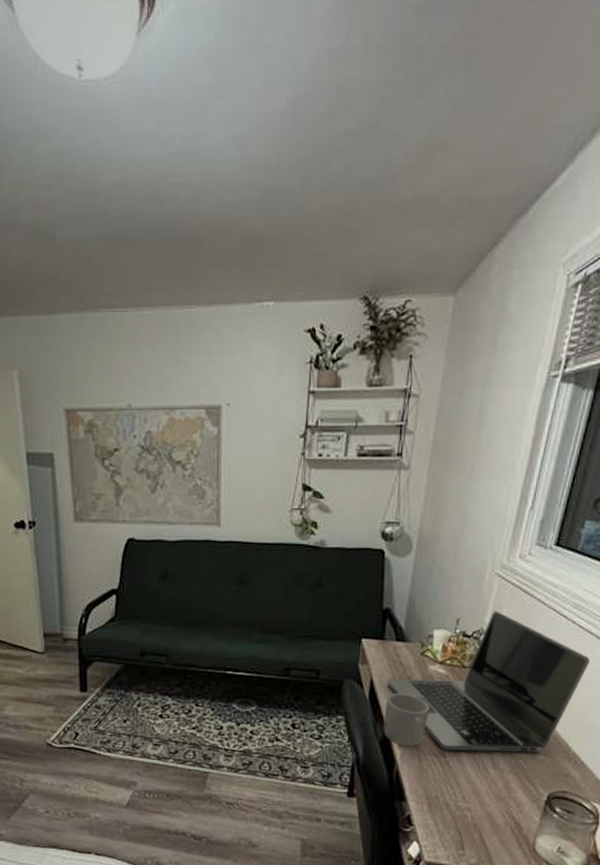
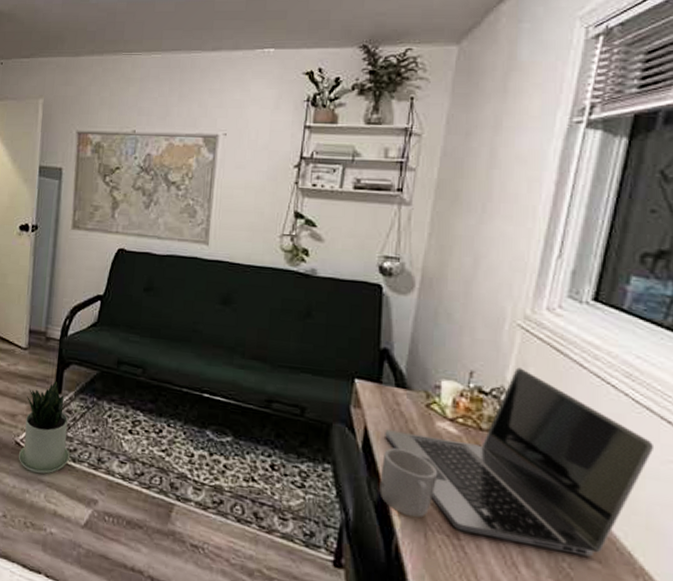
planter: none [50,680,104,769] -> present [18,381,70,474]

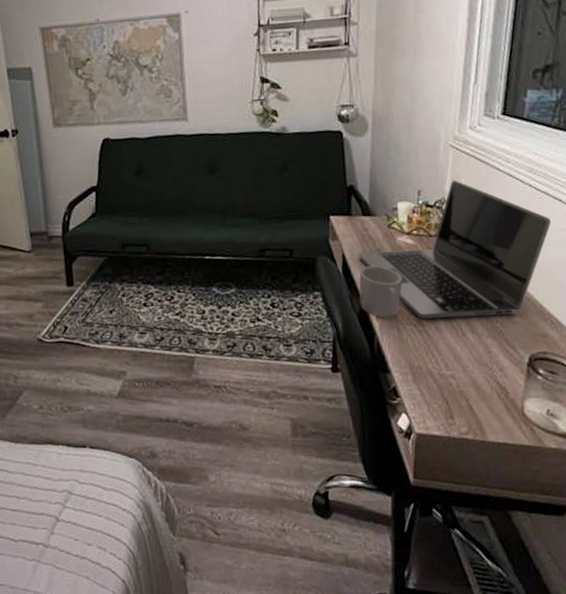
planter: present [18,381,70,474] -> none [39,275,93,363]

